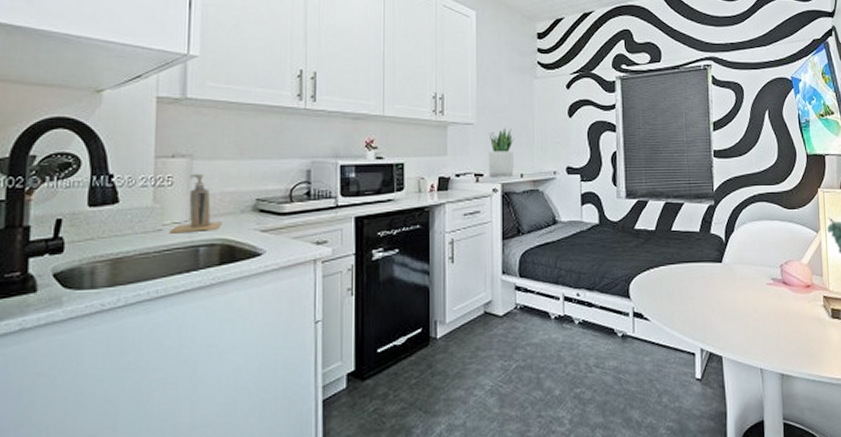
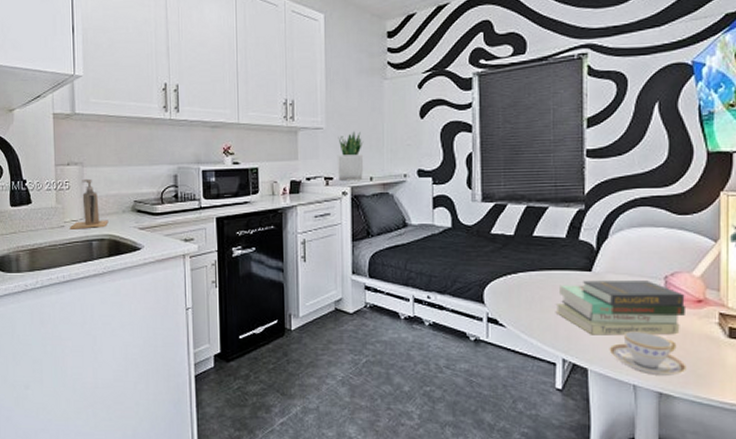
books: none [692,269,799,324] -> present [555,280,687,336]
teacup: none [739,316,802,358] -> present [609,330,686,376]

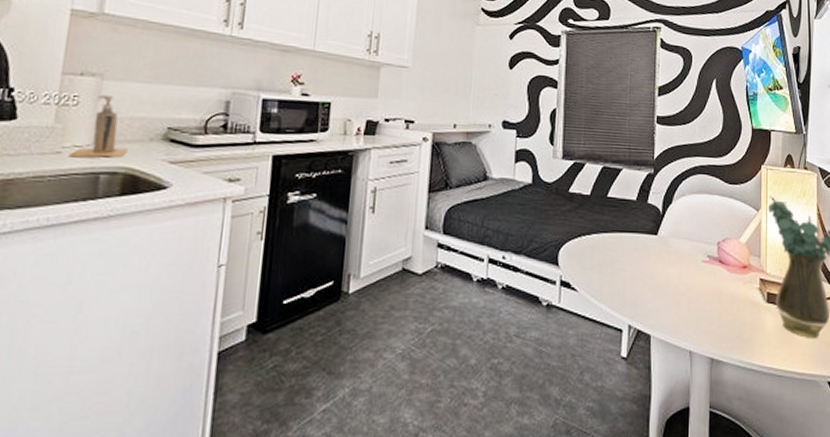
planter: present [338,131,364,180] -> none [420,74,451,126]
books: present [555,280,687,336] -> none [624,244,735,300]
teacup: present [609,330,686,376] -> none [669,295,734,340]

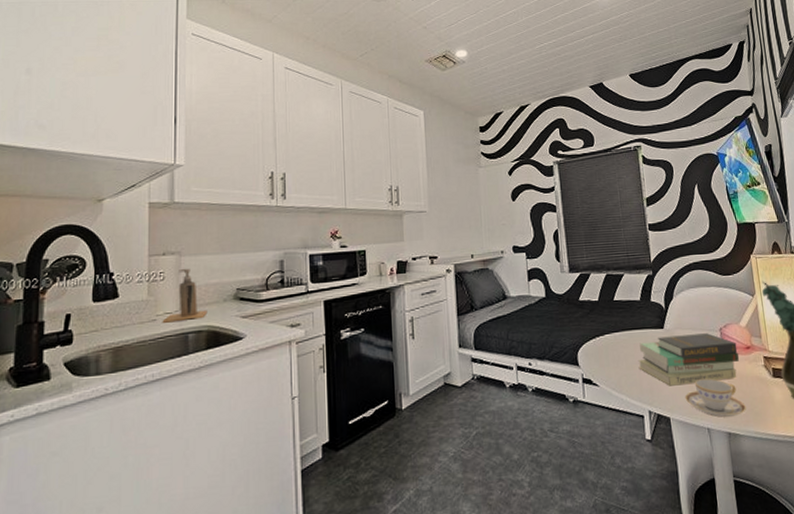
books: none [624,244,735,300] -> present [638,333,740,386]
teacup: none [669,295,734,340] -> present [684,378,746,417]

